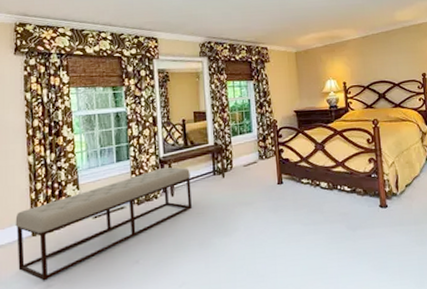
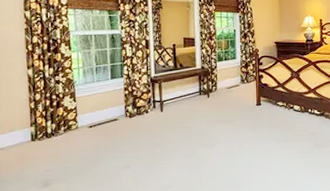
bench: present [15,167,193,281] -> none [15,85,180,181]

